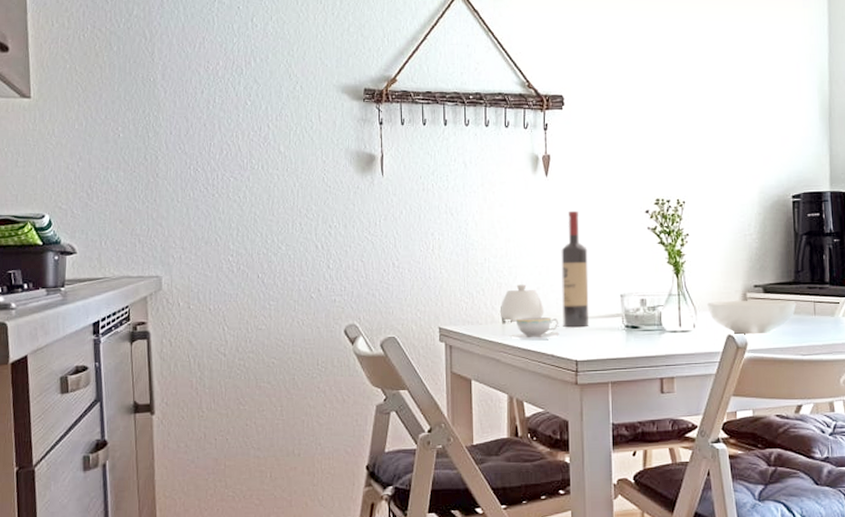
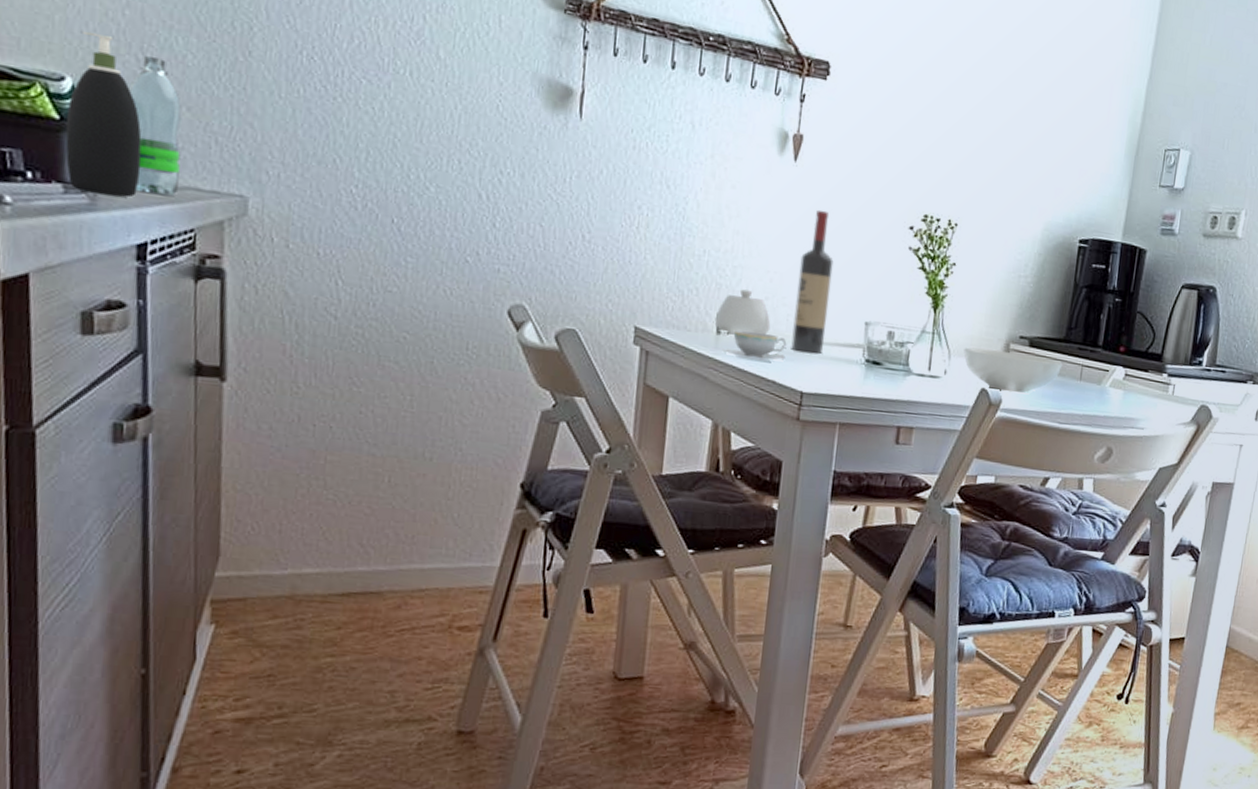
soap dispenser: none [46,181,93,293] -> present [65,31,142,199]
bottle: none [83,191,118,286] -> present [129,56,181,197]

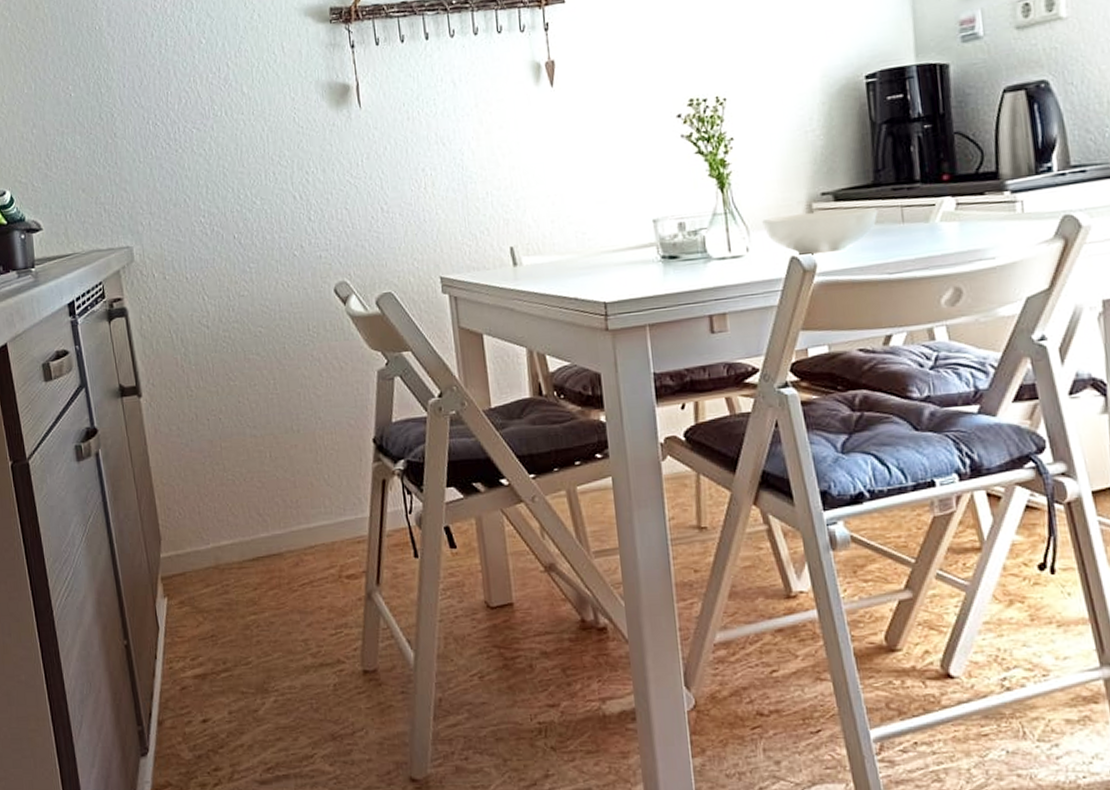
soap dispenser: present [65,31,142,199] -> none [10,152,62,274]
bottle: present [129,56,181,197] -> none [44,158,87,264]
sugar bowl: present [714,289,771,335] -> none [509,218,562,264]
teacup: present [722,330,787,362] -> none [522,254,582,285]
wine bottle: present [791,210,834,355] -> none [576,124,618,266]

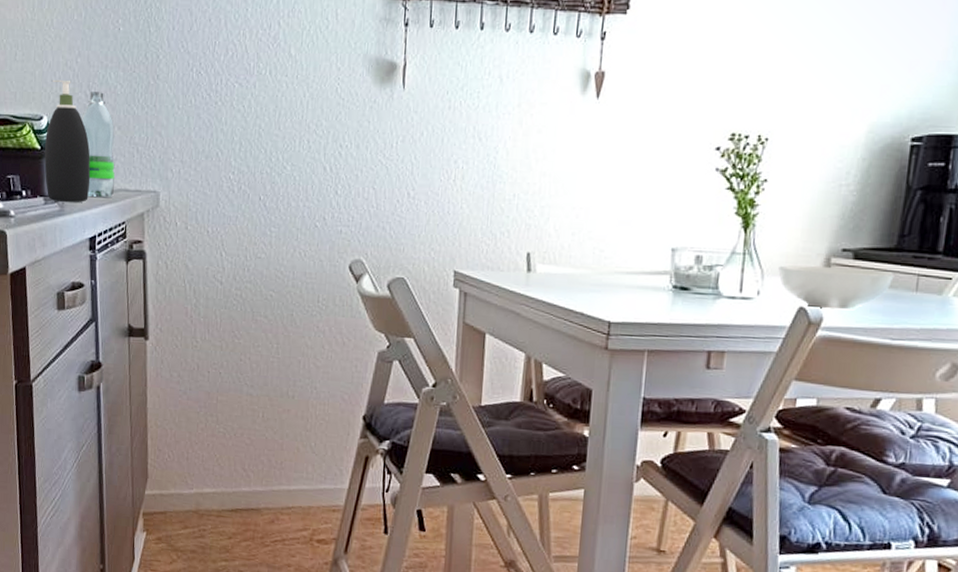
soap dispenser: none [10,152,62,274] -> present [44,79,91,204]
bottle: none [44,158,87,264] -> present [81,92,115,198]

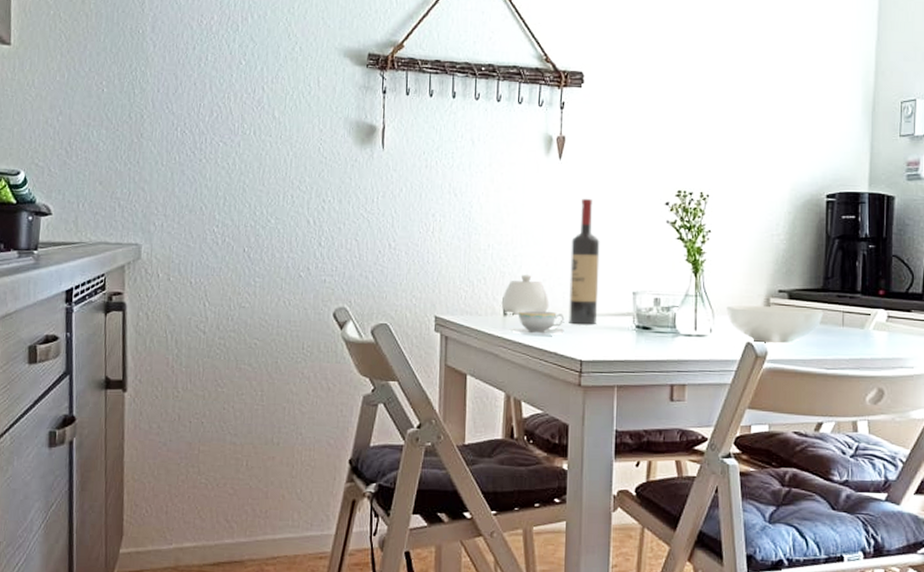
soap dispenser: present [44,79,91,204] -> none [19,136,70,257]
bottle: present [81,92,115,198] -> none [61,148,96,251]
sugar bowl: none [525,227,578,271] -> present [501,275,550,315]
teacup: none [533,266,594,295] -> present [509,310,565,337]
wine bottle: none [598,142,638,285] -> present [569,198,600,327]

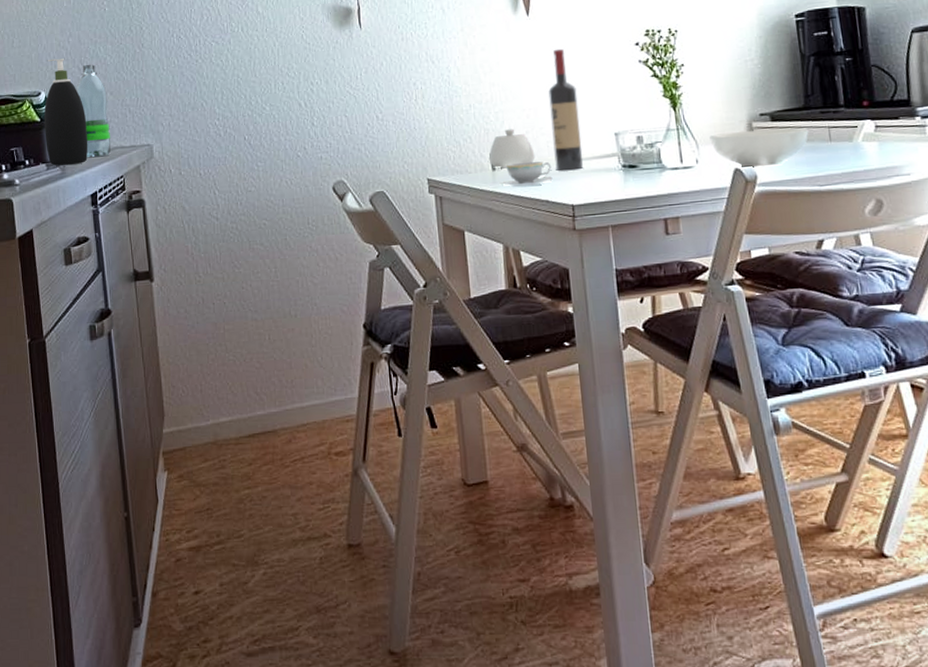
soap dispenser: none [19,136,70,257] -> present [43,58,88,167]
bottle: none [61,148,96,251] -> present [76,64,111,158]

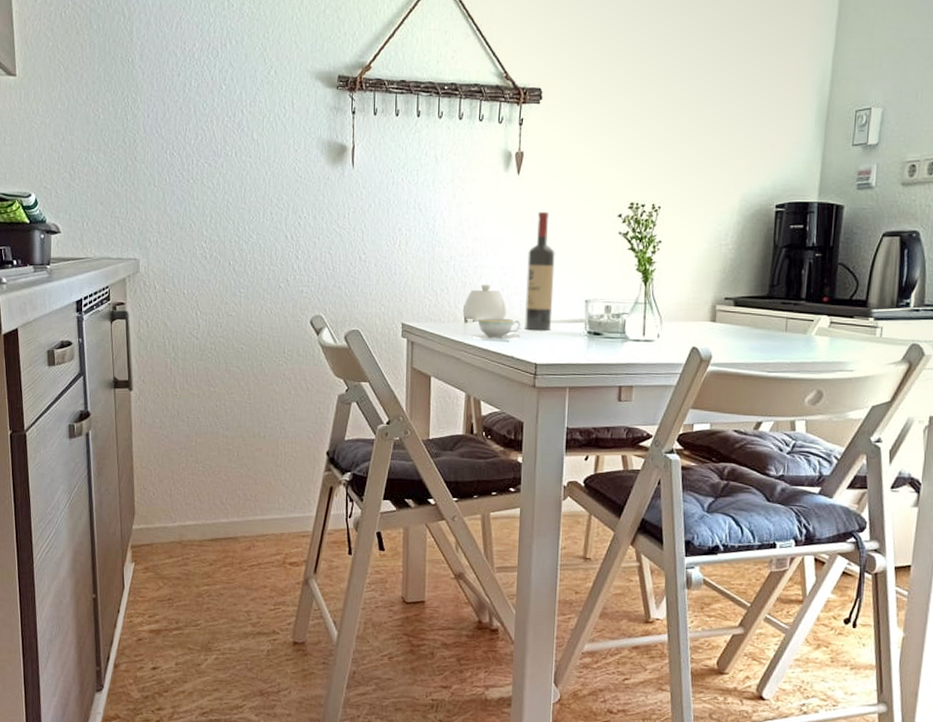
soap dispenser: present [43,58,88,167] -> none [33,161,76,271]
bottle: present [76,64,111,158] -> none [67,172,99,266]
bowl: present [709,127,810,167] -> none [674,312,769,349]

